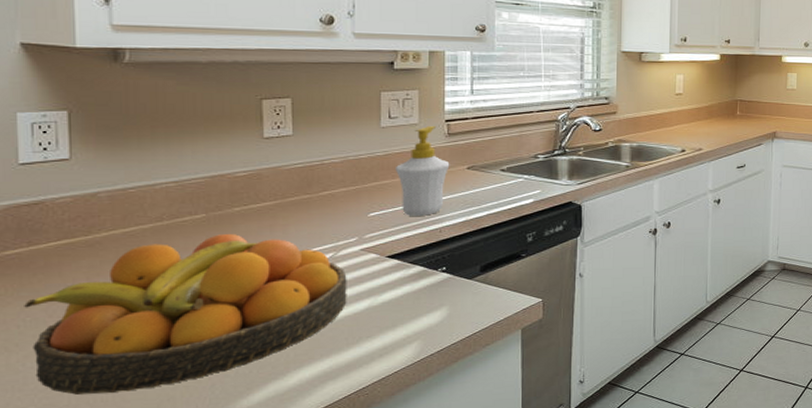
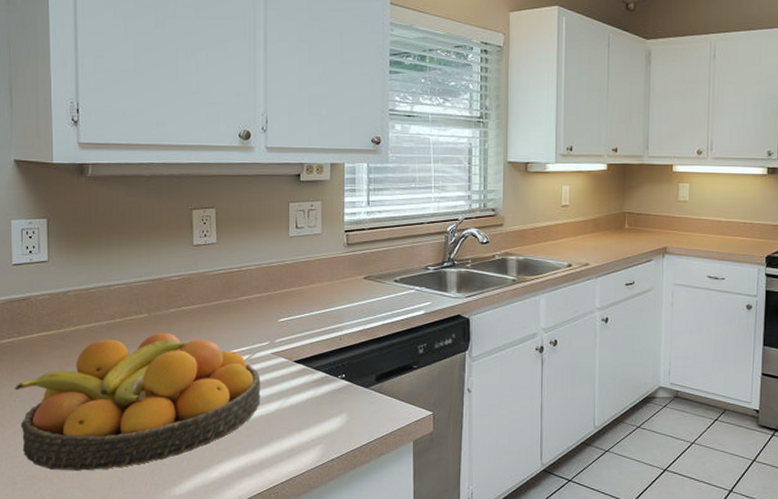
soap bottle: present [395,126,450,216] -> none [301,236,349,323]

